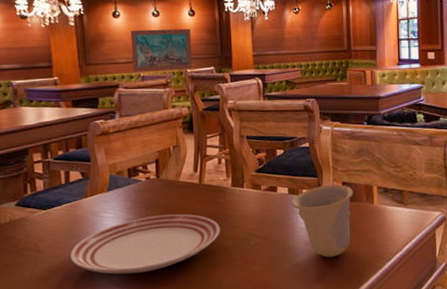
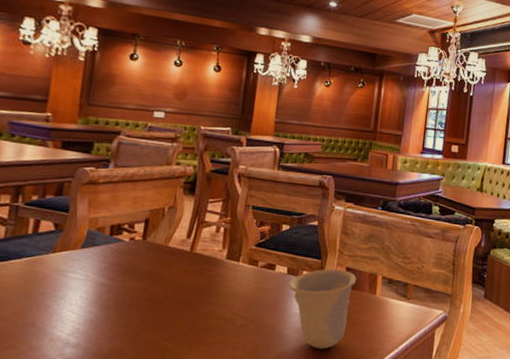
dinner plate: present [70,214,220,274] -> none [18,282,204,348]
wall art: present [130,28,193,72] -> none [140,76,213,127]

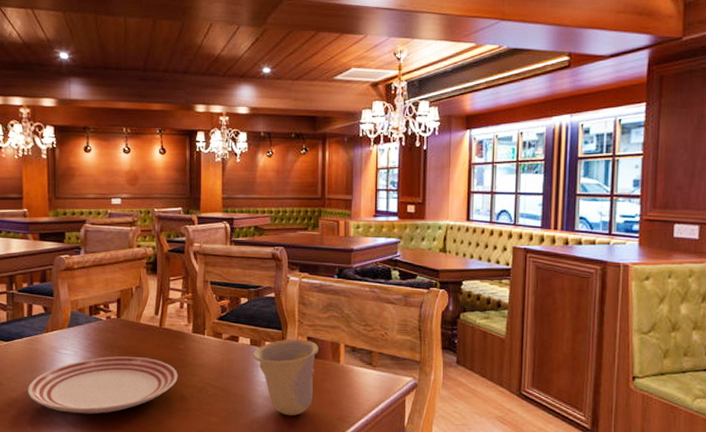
dinner plate: none [18,282,204,348] -> present [28,356,178,415]

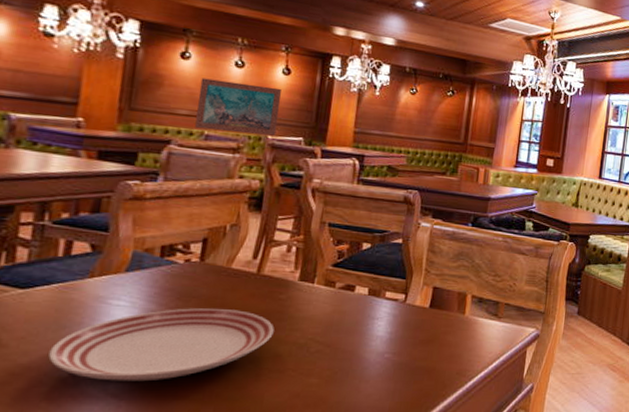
wall art: none [100,166,161,209] -> present [195,77,281,136]
cup: present [253,339,318,415] -> none [369,289,444,372]

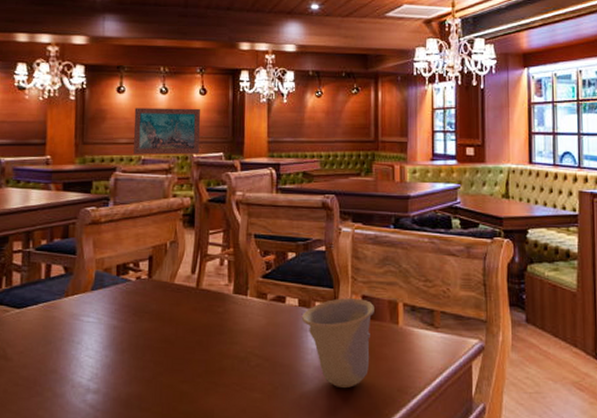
dinner plate: present [48,308,274,382] -> none [41,323,216,394]
cup: none [369,289,444,372] -> present [301,298,374,388]

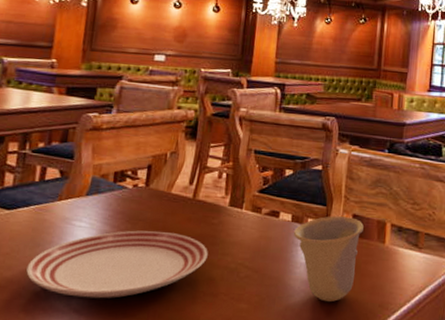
dinner plate: none [41,323,216,394] -> present [26,230,208,299]
wall art: present [133,108,201,155] -> none [141,19,212,69]

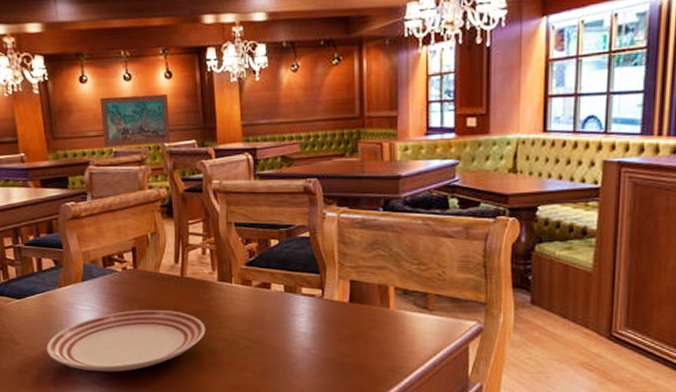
wall art: none [141,19,212,69] -> present [99,93,171,147]
cup: present [293,216,364,302] -> none [288,283,363,367]

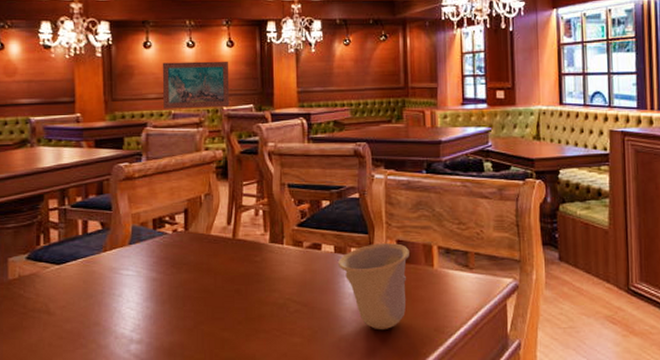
dinner plate: present [46,310,206,372] -> none [84,274,255,343]
cup: none [288,283,363,367] -> present [337,243,409,329]

